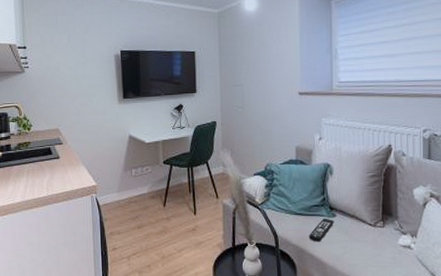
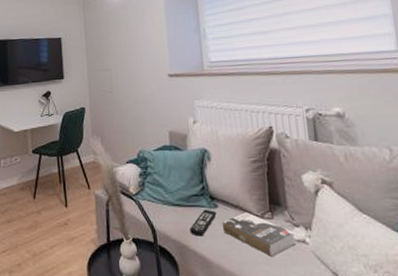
book: none [338,221,402,260] -> present [222,212,296,257]

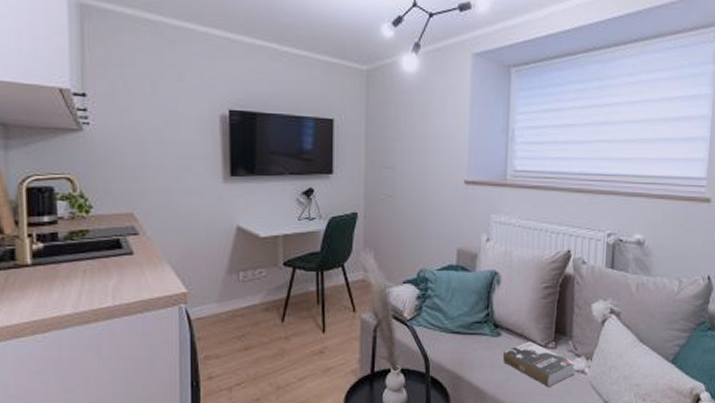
remote control: present [189,209,217,236] -> none [467,337,499,367]

